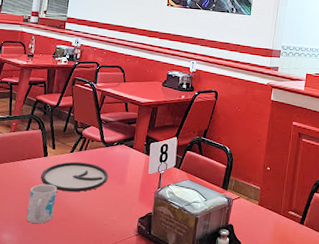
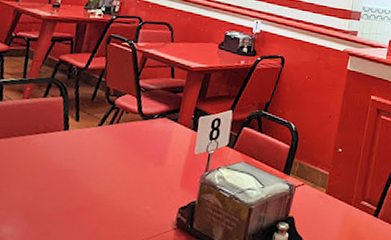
mug: present [27,183,57,223] -> none [35,164,78,213]
plate: present [41,161,109,192] -> none [57,137,145,175]

